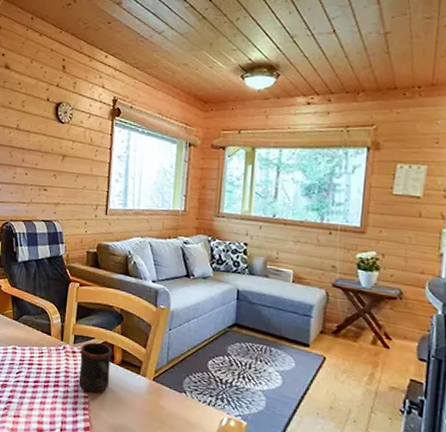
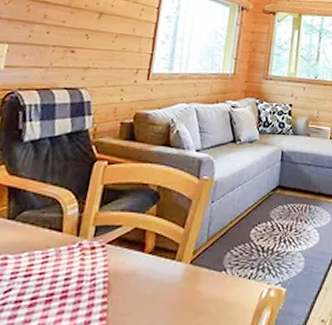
mug: present [78,342,112,393] -> none [95,231,144,295]

